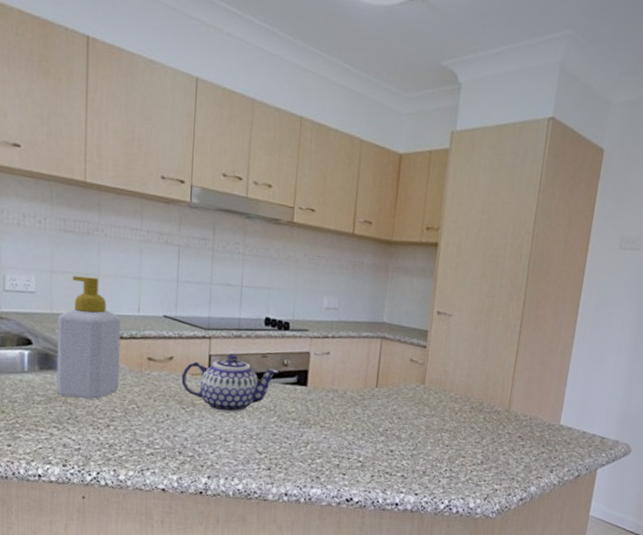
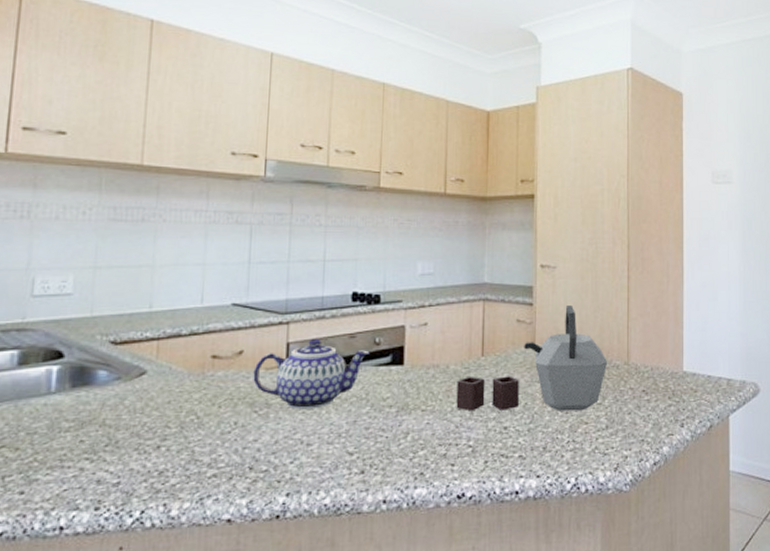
soap bottle: present [56,275,121,399] -> none [92,269,179,417]
kettle: none [350,352,490,446] -> present [456,306,608,411]

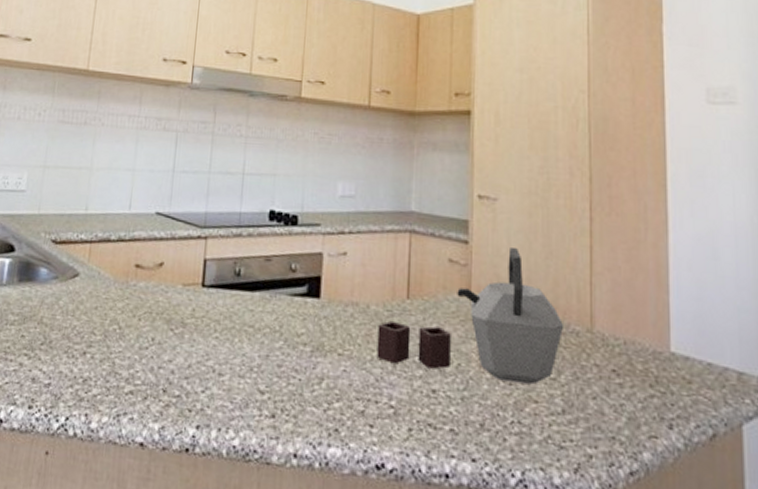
teapot: present [253,338,370,410] -> none [171,257,285,336]

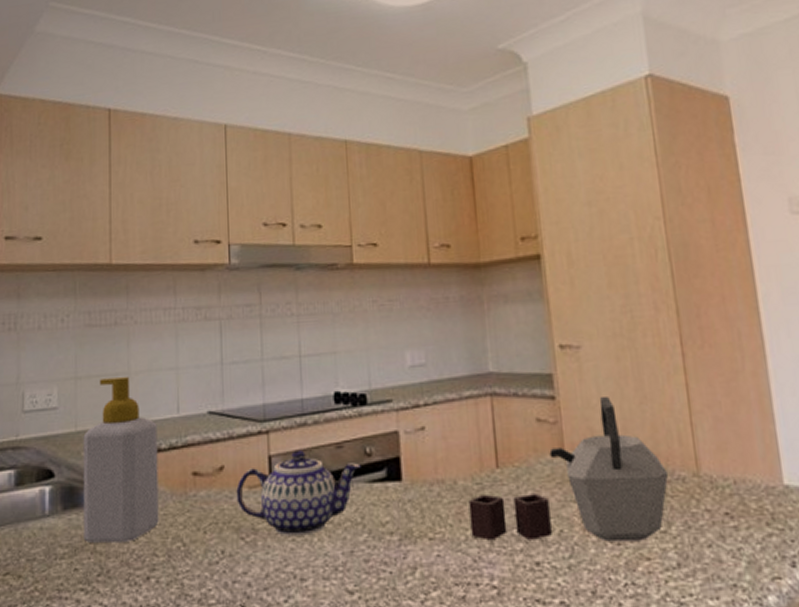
soap bottle: none [33,170,110,318] -> present [83,377,159,543]
teapot: none [171,257,285,336] -> present [236,449,361,536]

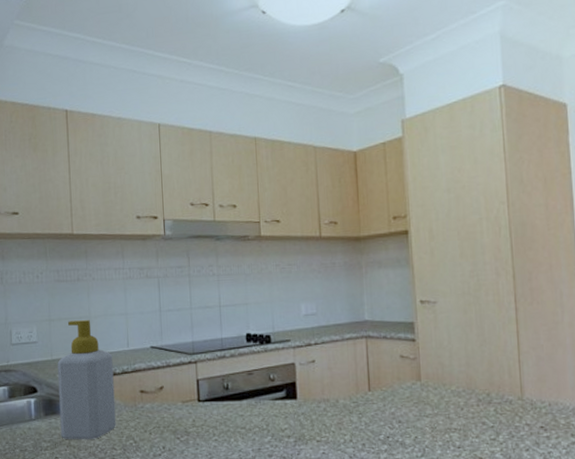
teapot: present [236,449,361,536] -> none [173,375,266,437]
kettle: present [468,397,669,542] -> none [347,340,500,446]

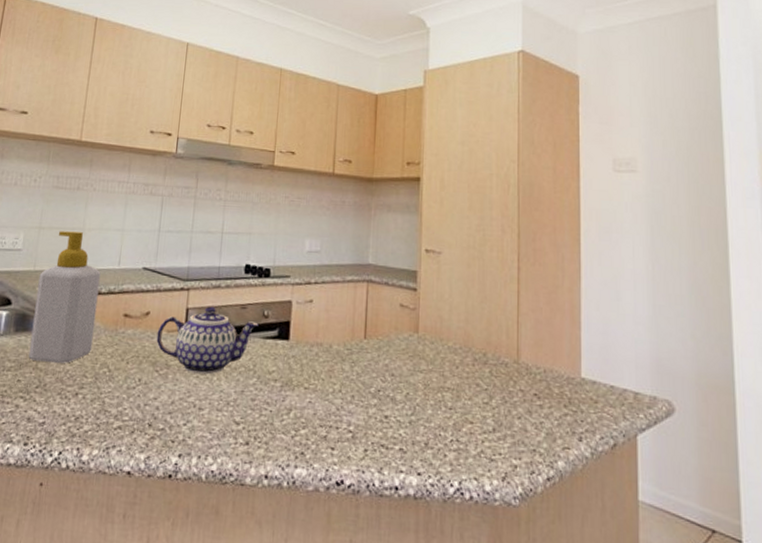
teapot: none [173,375,266,437] -> present [156,306,259,375]

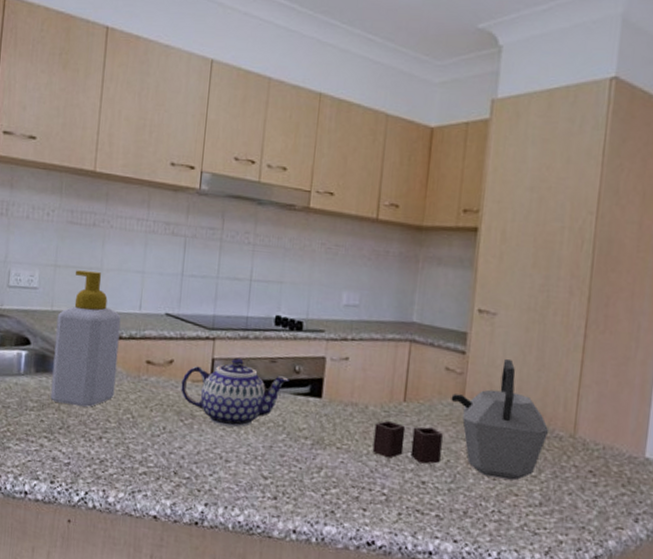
kettle: none [338,294,496,409] -> present [372,359,550,481]

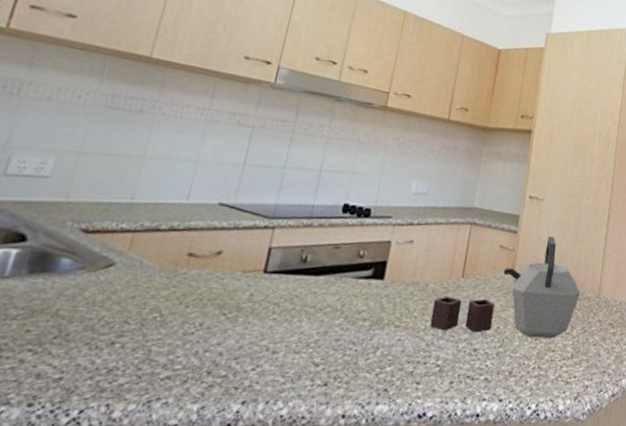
soap bottle: present [50,270,121,407] -> none [46,157,162,309]
teapot: present [181,357,289,428] -> none [227,245,352,317]

